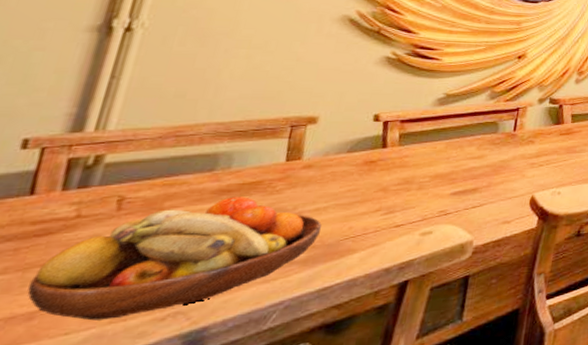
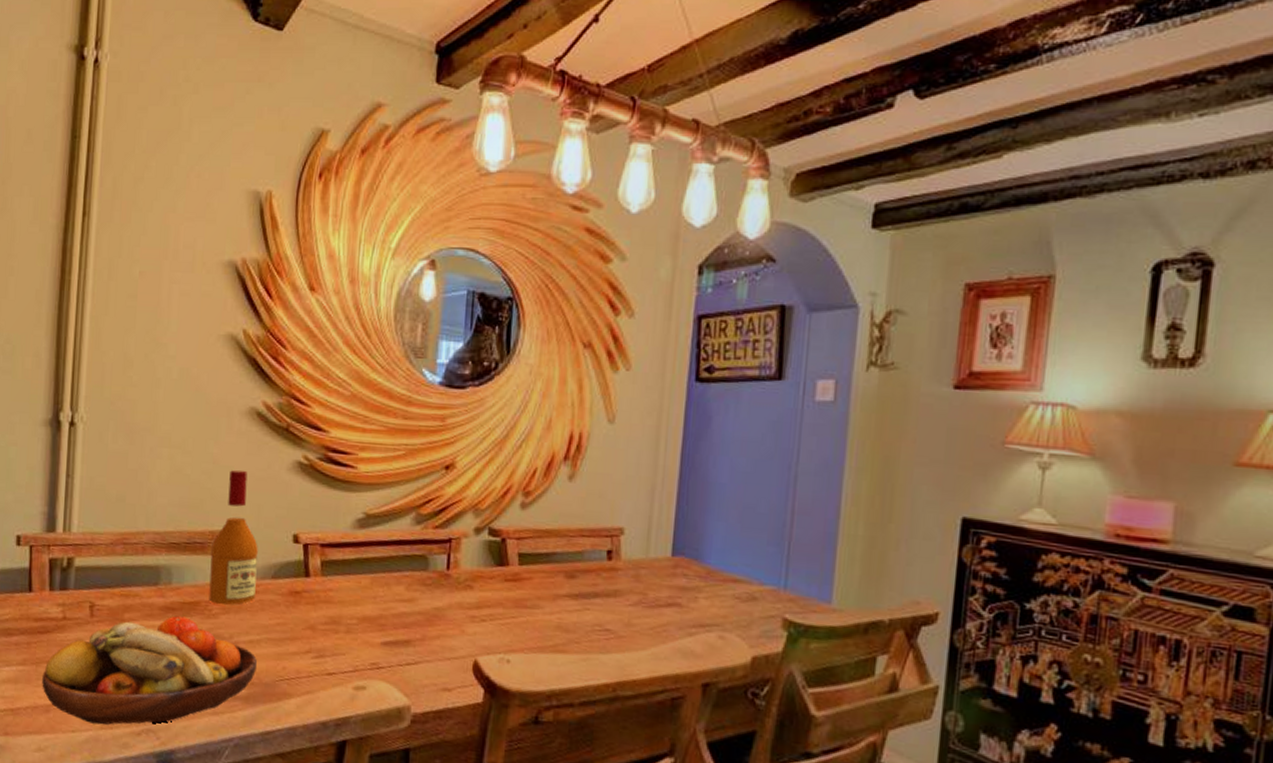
wine bottle: none [273,65,336,181] -> present [209,469,258,606]

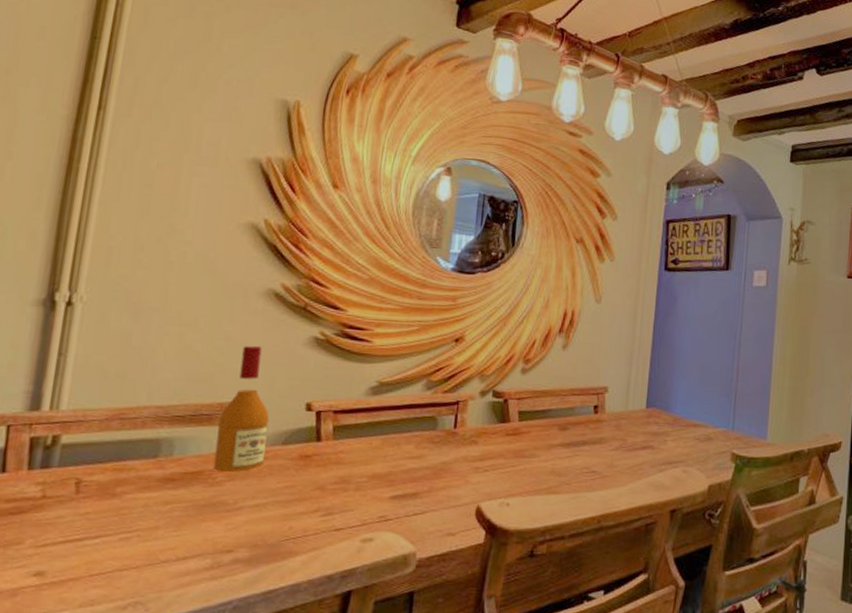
fruit bowl: present [42,616,257,725] -> none [9,486,262,603]

